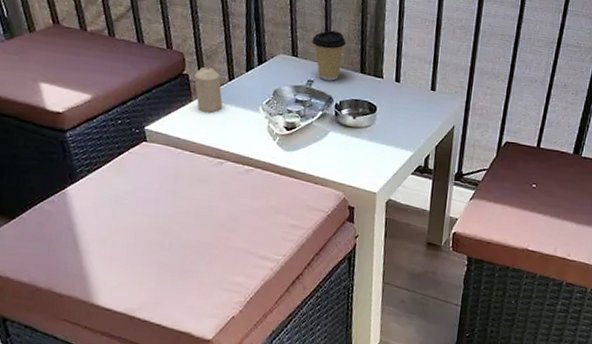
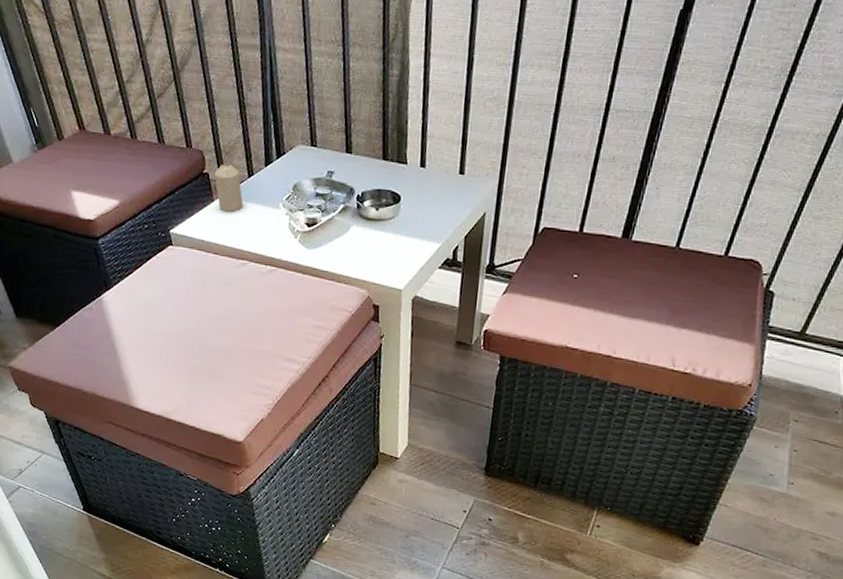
coffee cup: present [312,30,347,81] -> none [331,114,368,171]

